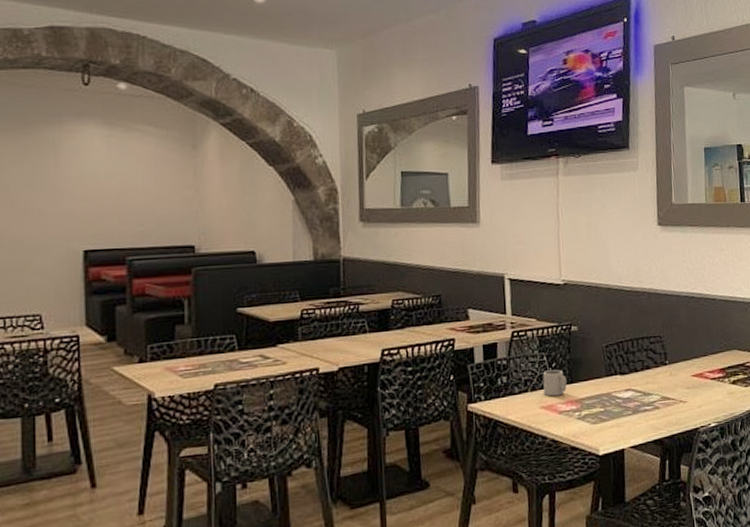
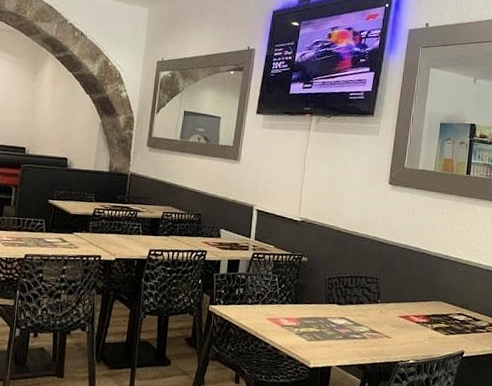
cup: present [542,369,567,397] -> none [271,290,292,312]

